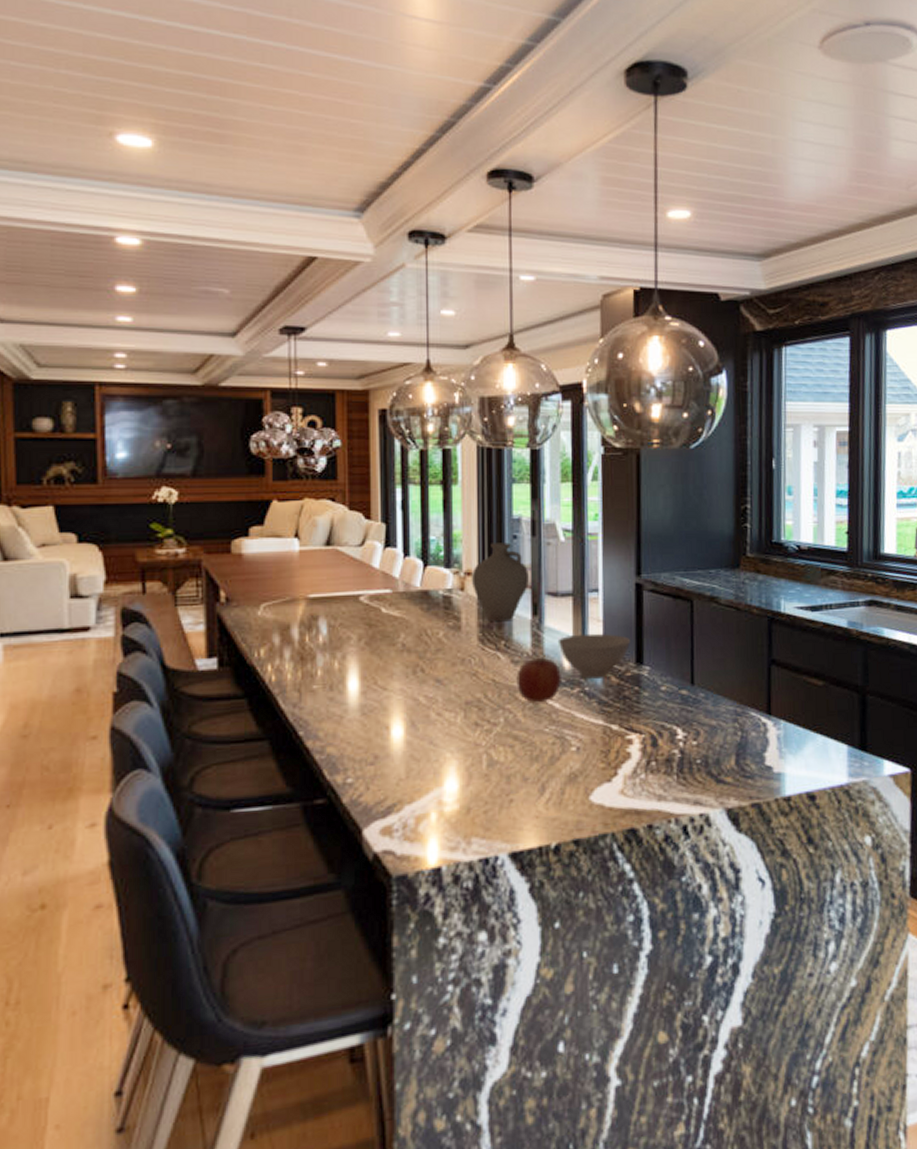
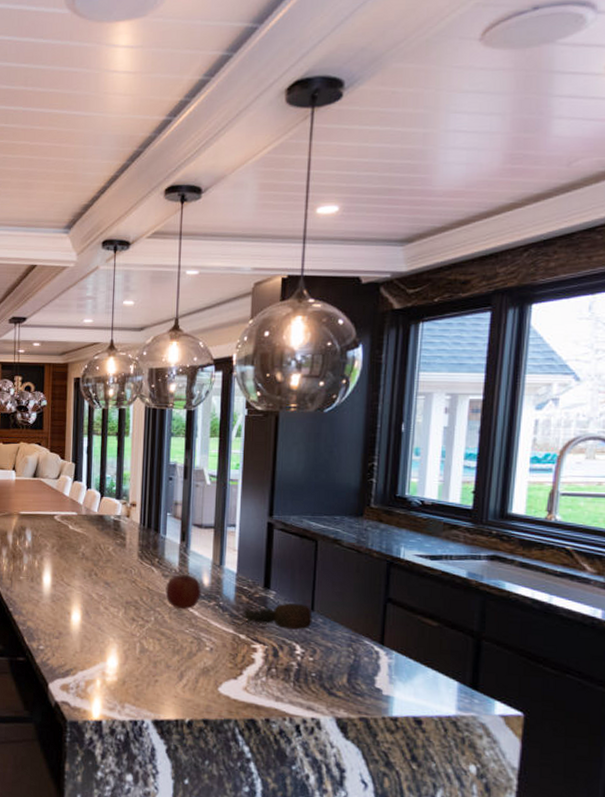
jug: present [471,542,530,622] -> none [135,482,181,544]
bowl: present [557,633,631,679] -> none [200,559,261,596]
fruit: none [612,677,694,712] -> present [241,602,314,630]

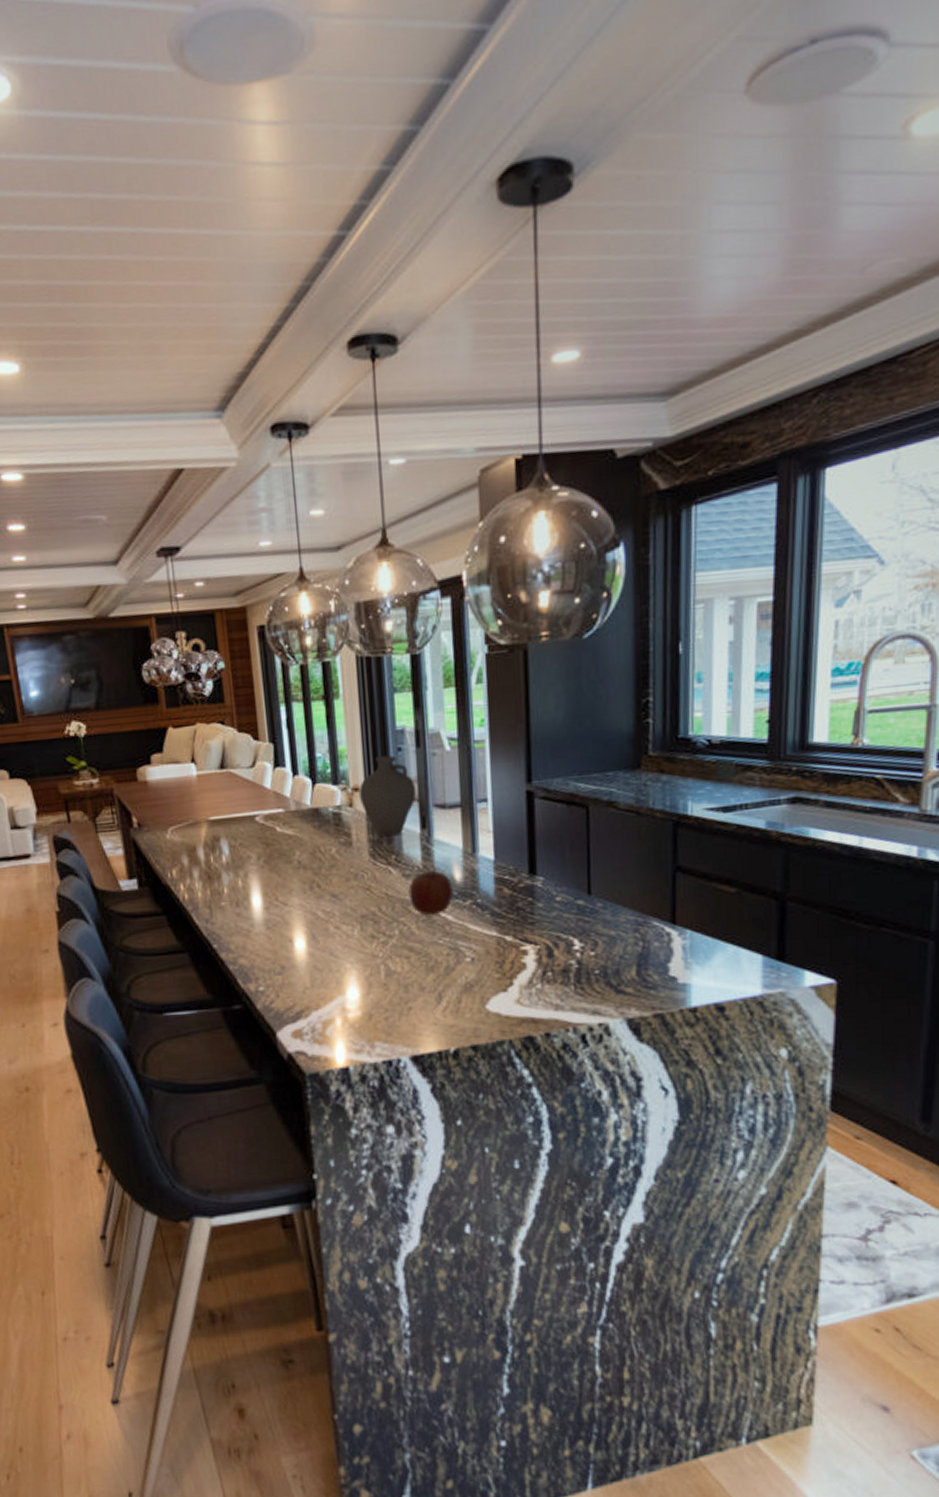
jug: none [135,482,181,544] -> present [358,755,417,837]
fruit: present [241,602,314,630] -> none [506,887,592,924]

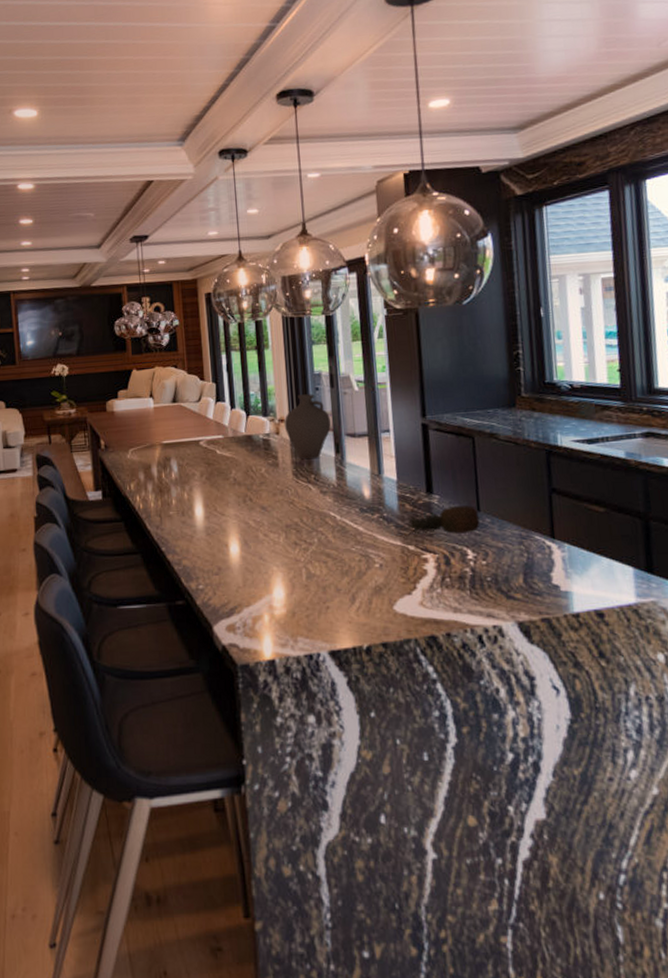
fruit: present [408,868,454,916] -> none [325,486,364,527]
fruit: none [506,887,592,924] -> present [408,504,481,535]

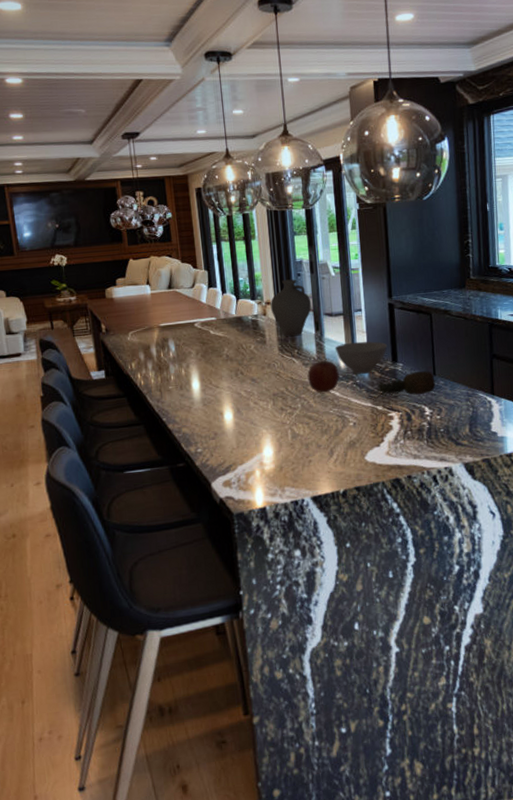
fruit: none [325,486,364,527] -> present [307,359,340,393]
bowl: none [358,467,421,506] -> present [335,341,388,375]

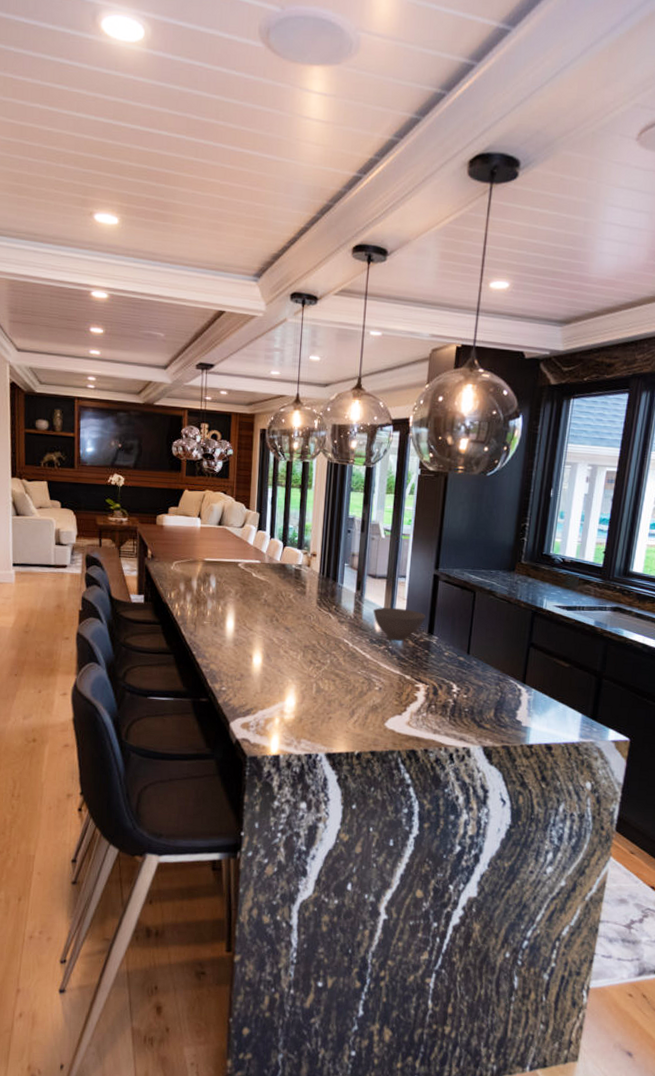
jug: present [270,279,312,337] -> none [315,534,357,593]
fruit: present [307,359,340,393] -> none [341,619,374,653]
fruit: present [377,370,436,397] -> none [407,647,469,671]

